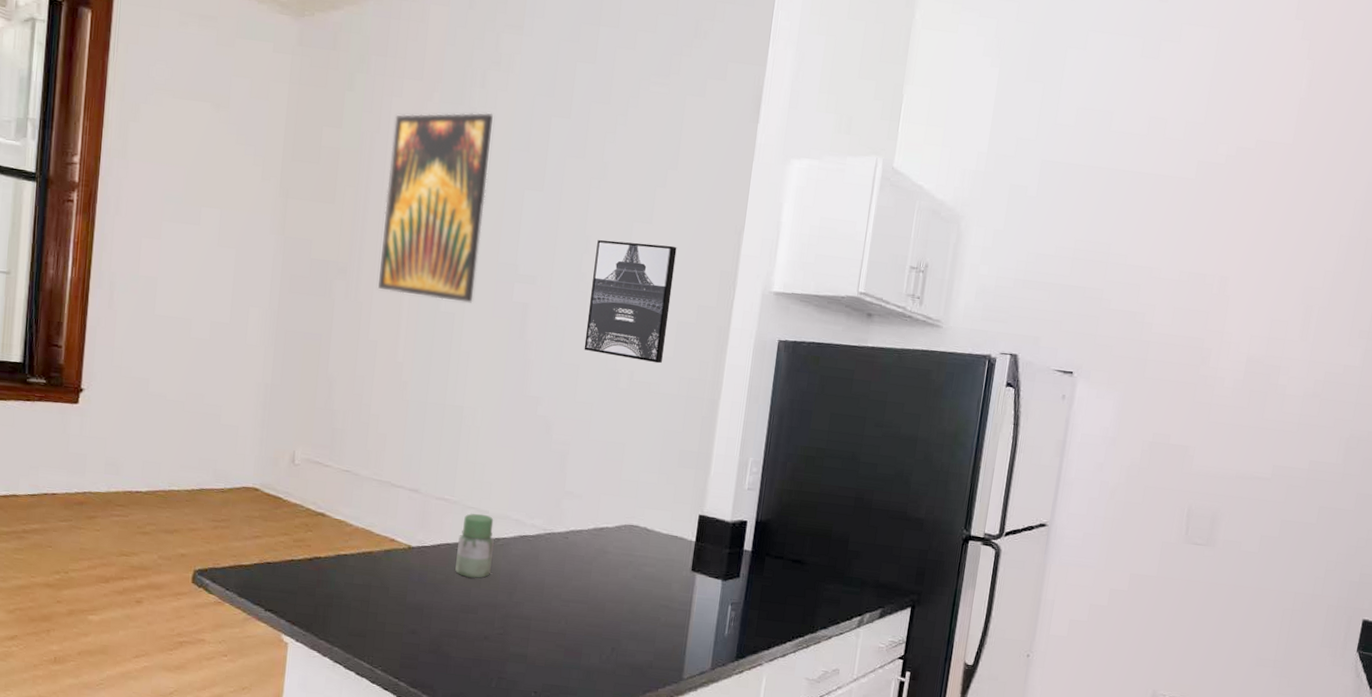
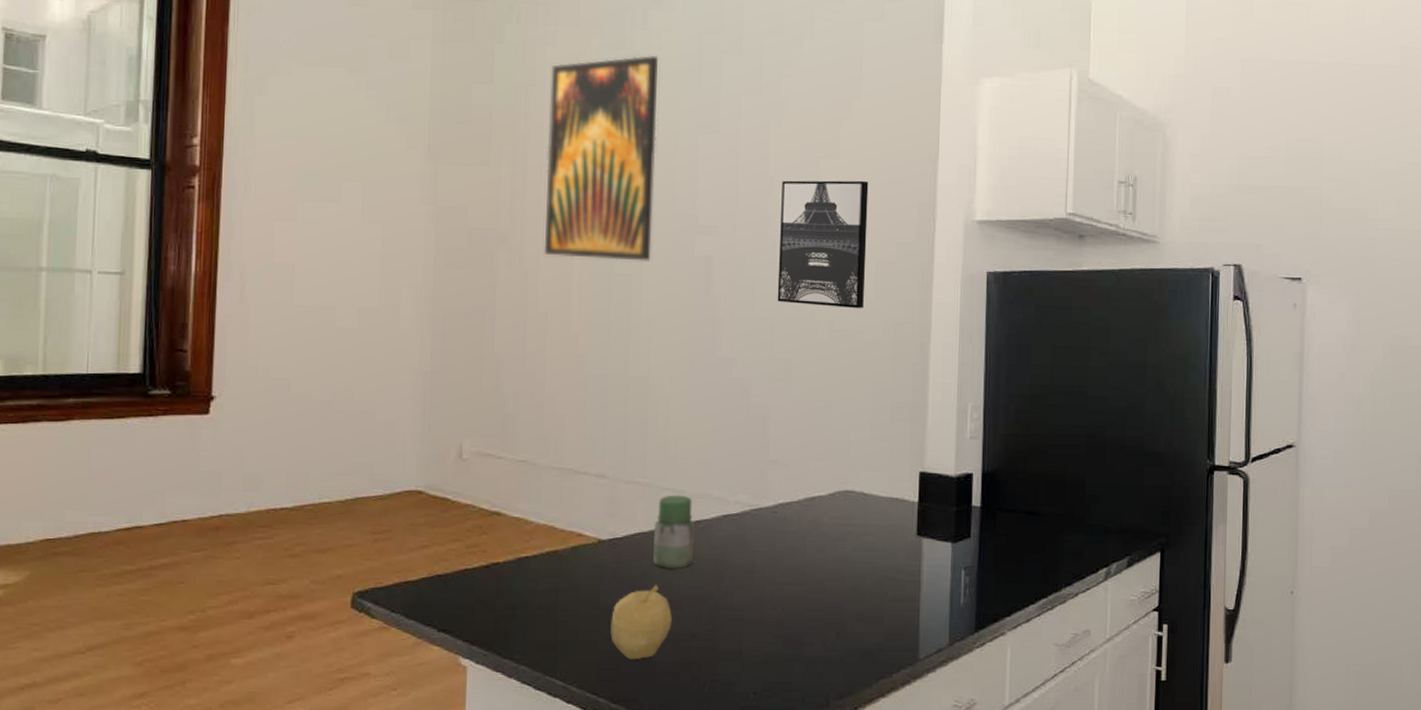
fruit: none [414,590,469,653] -> present [611,585,673,660]

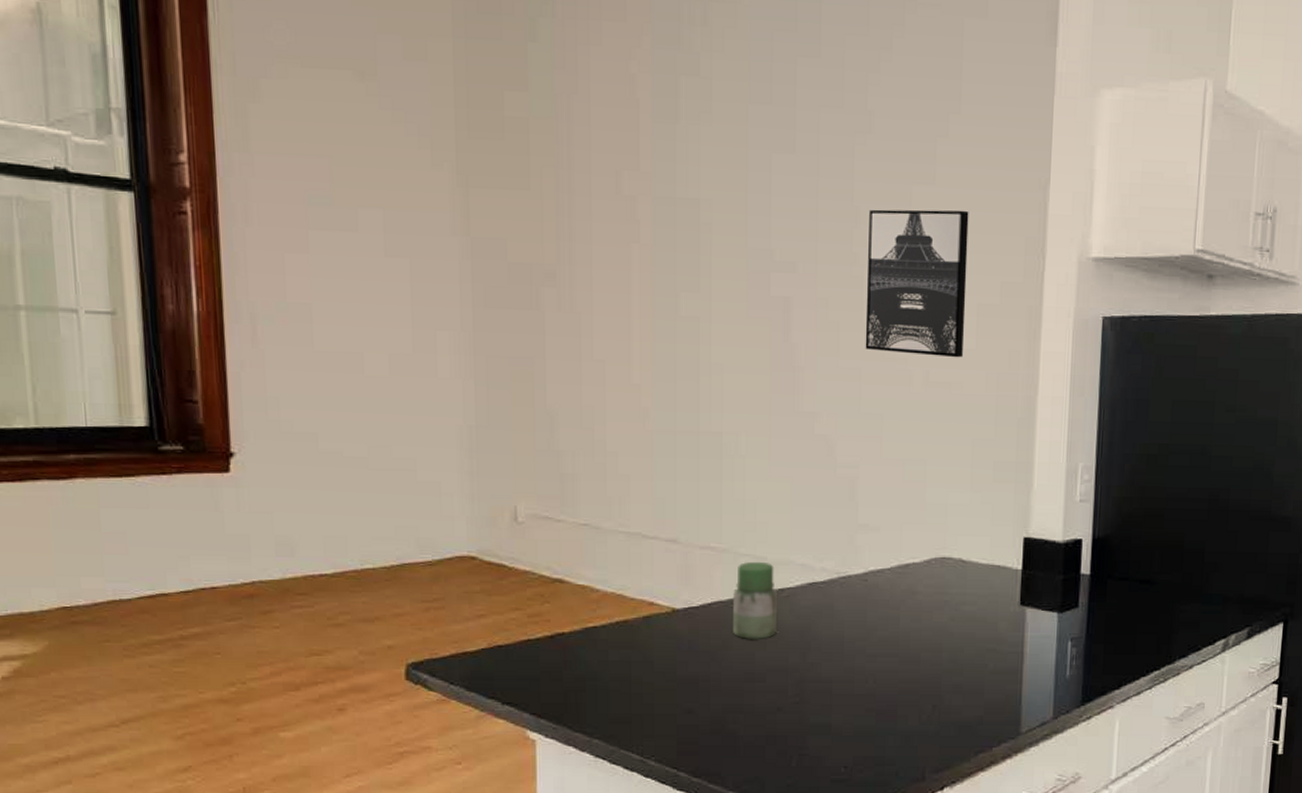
wall art: present [545,55,658,261] -> none [596,57,723,302]
fruit: present [611,585,673,660] -> none [689,656,756,734]

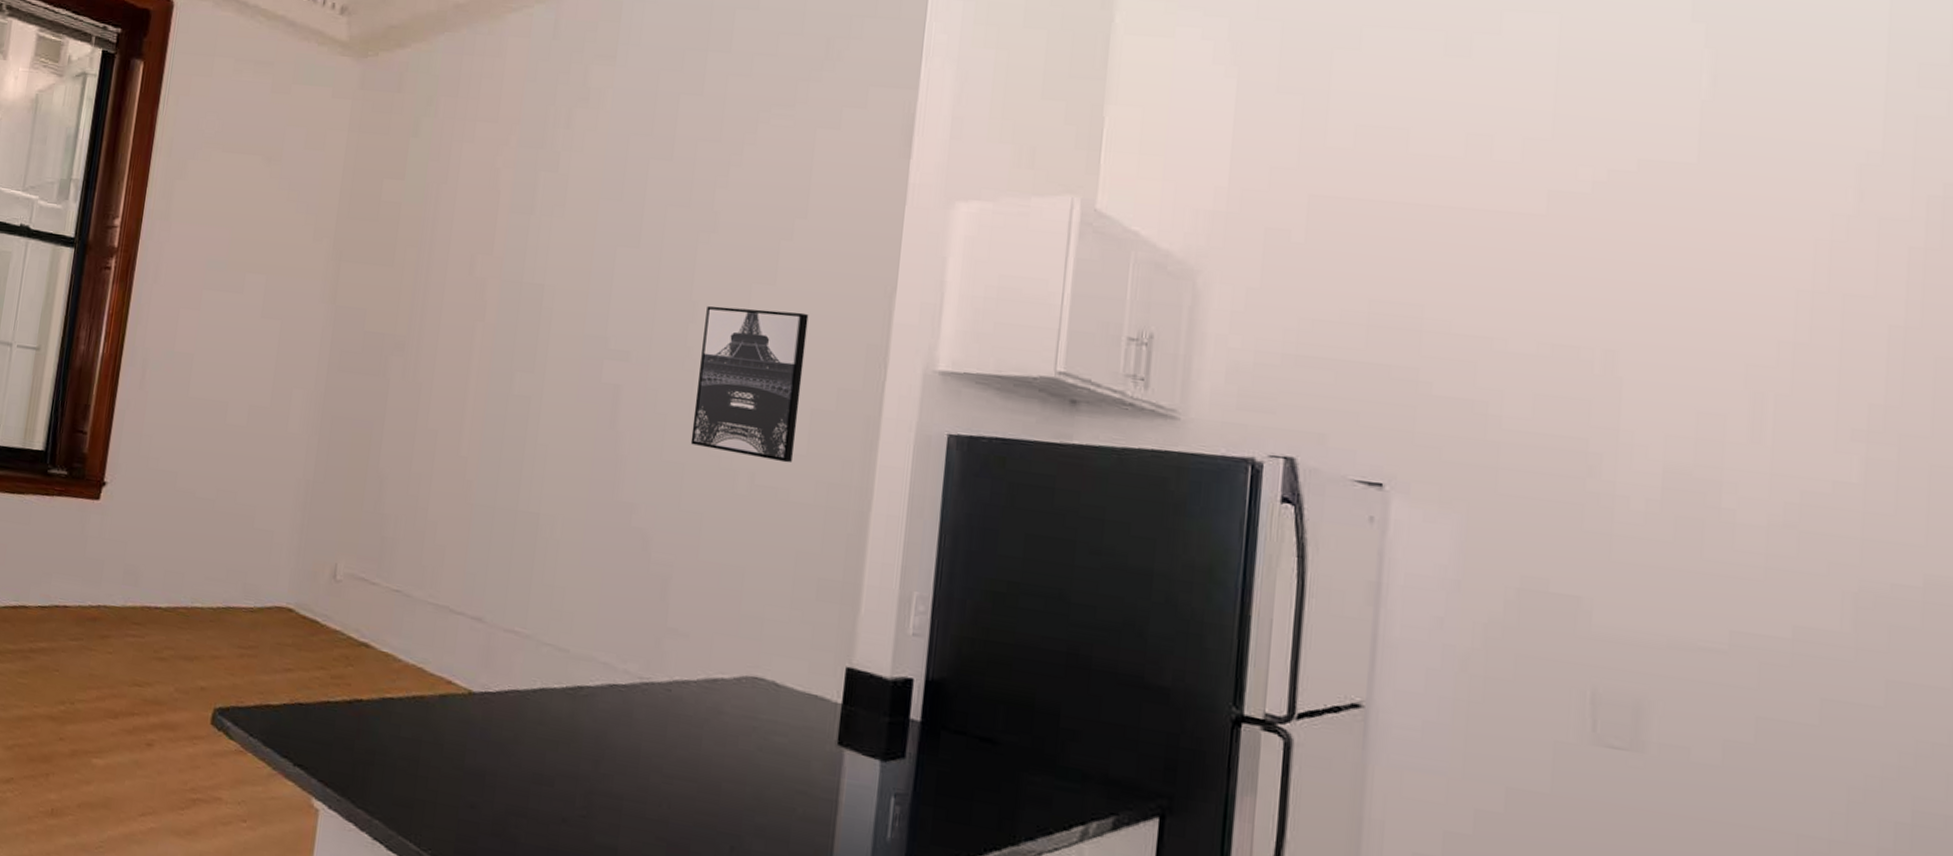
jar: present [733,561,778,640] -> none [526,652,576,739]

